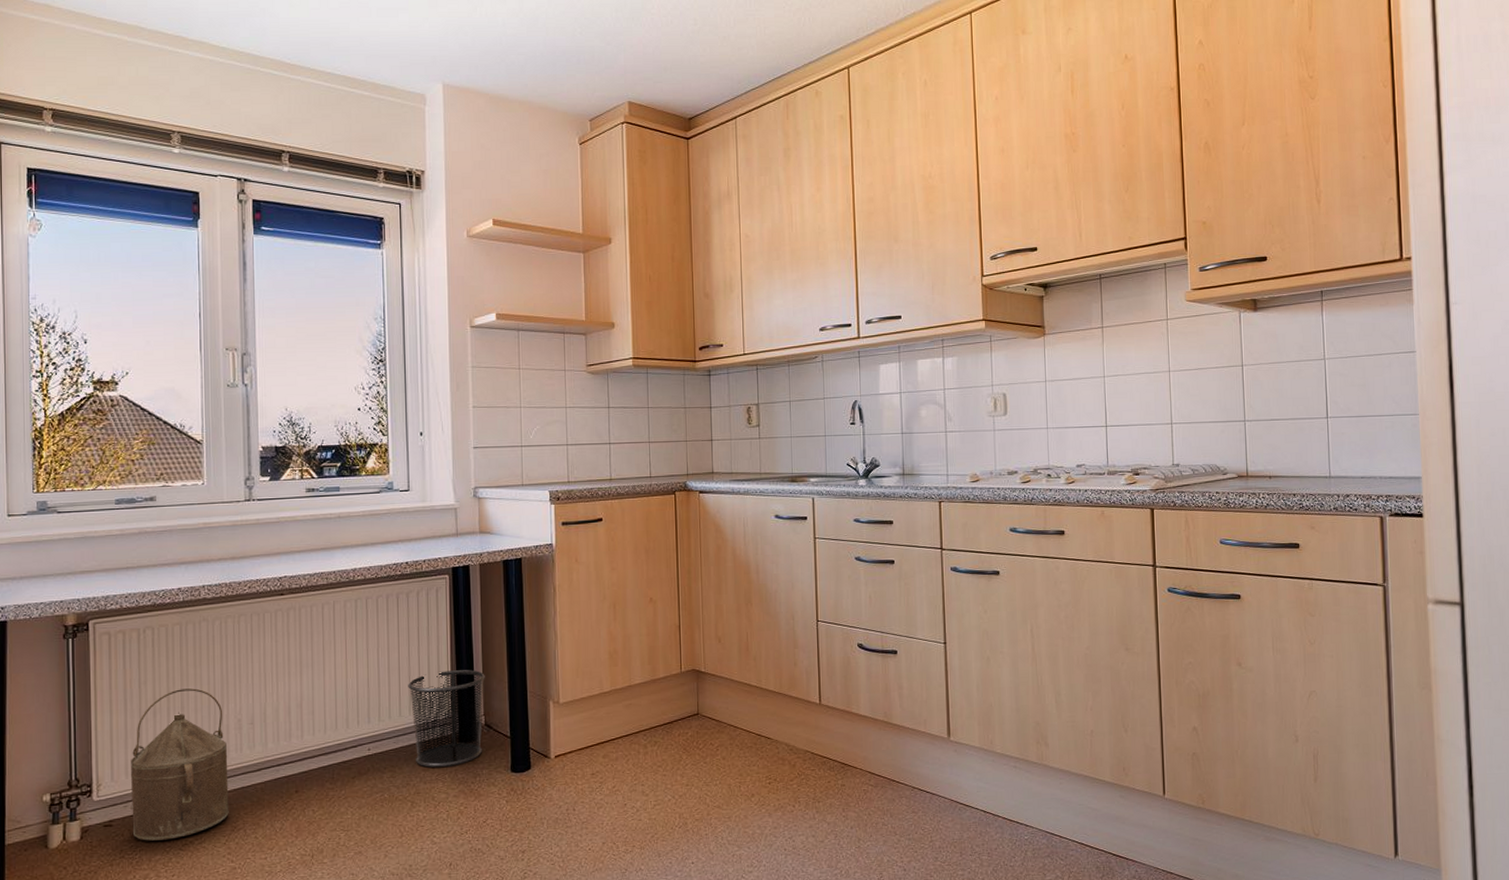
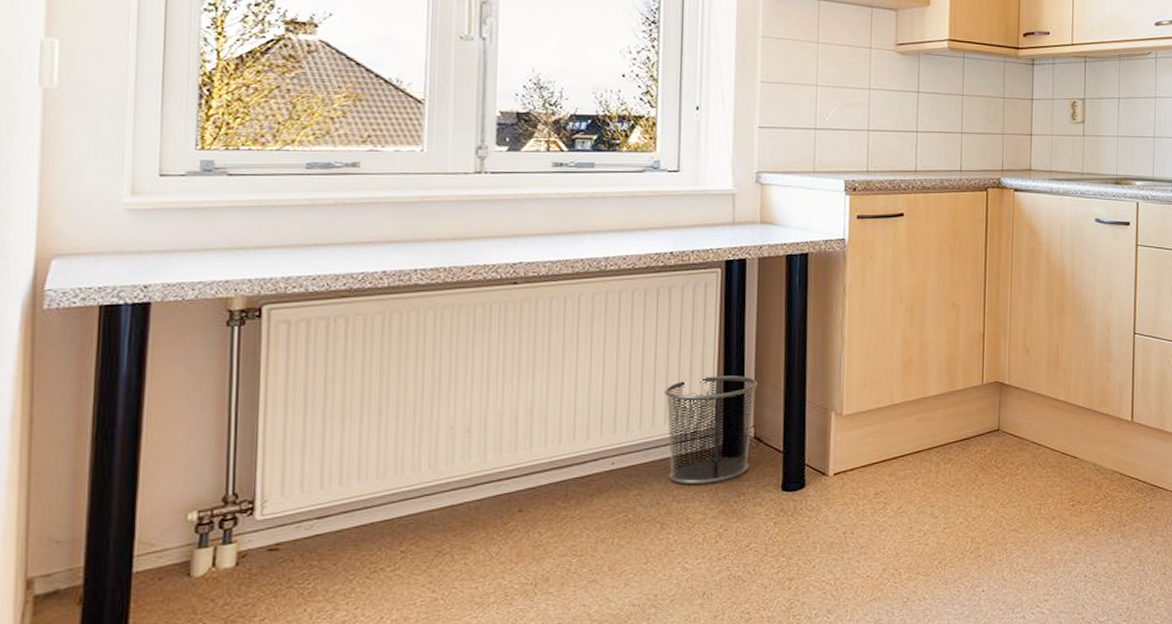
watering can: present [130,688,229,841] -> none [306,389,435,568]

